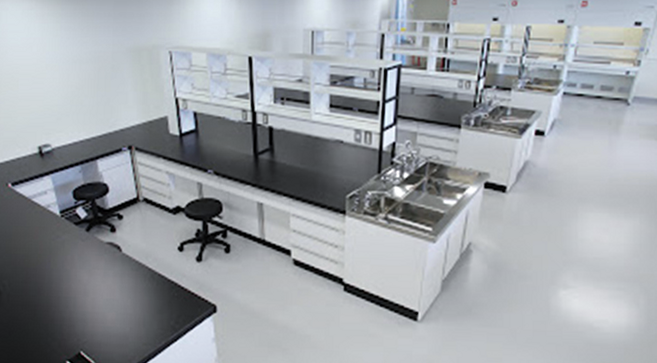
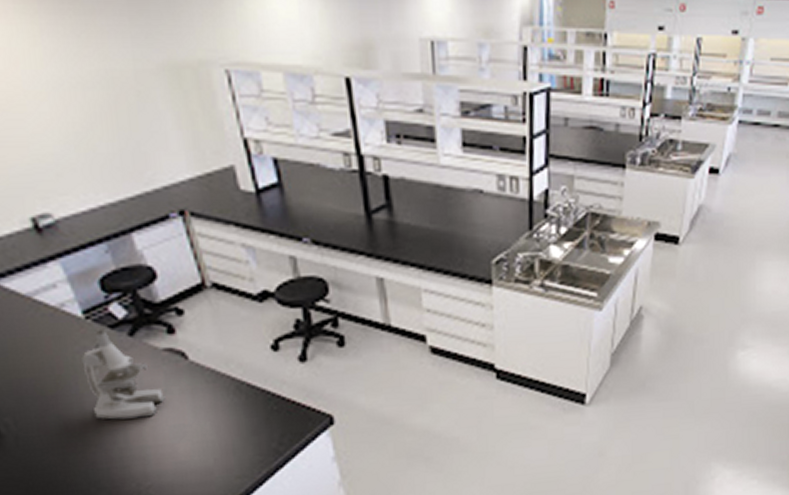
microscope: none [55,225,104,291] -> present [82,329,166,420]

